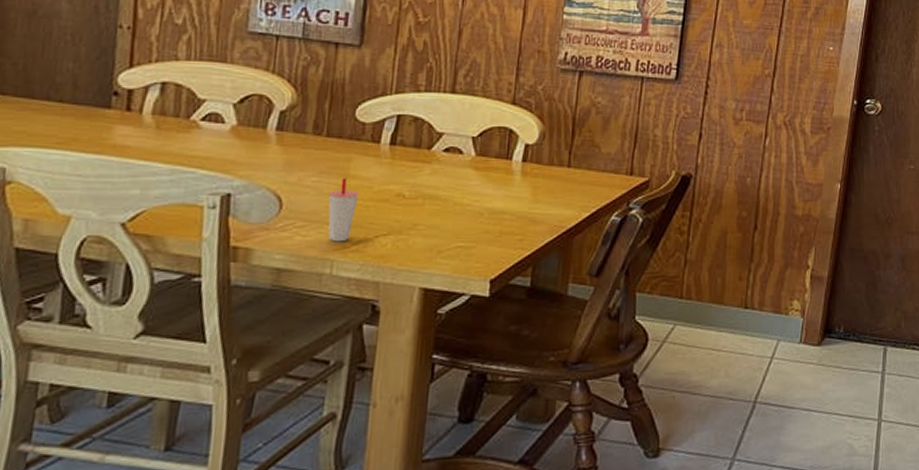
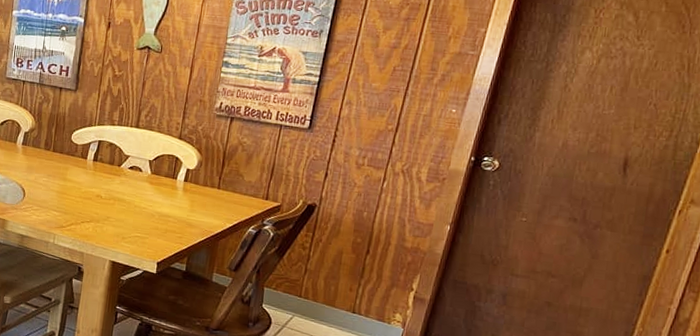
cup: present [328,178,359,242] -> none [52,180,72,223]

